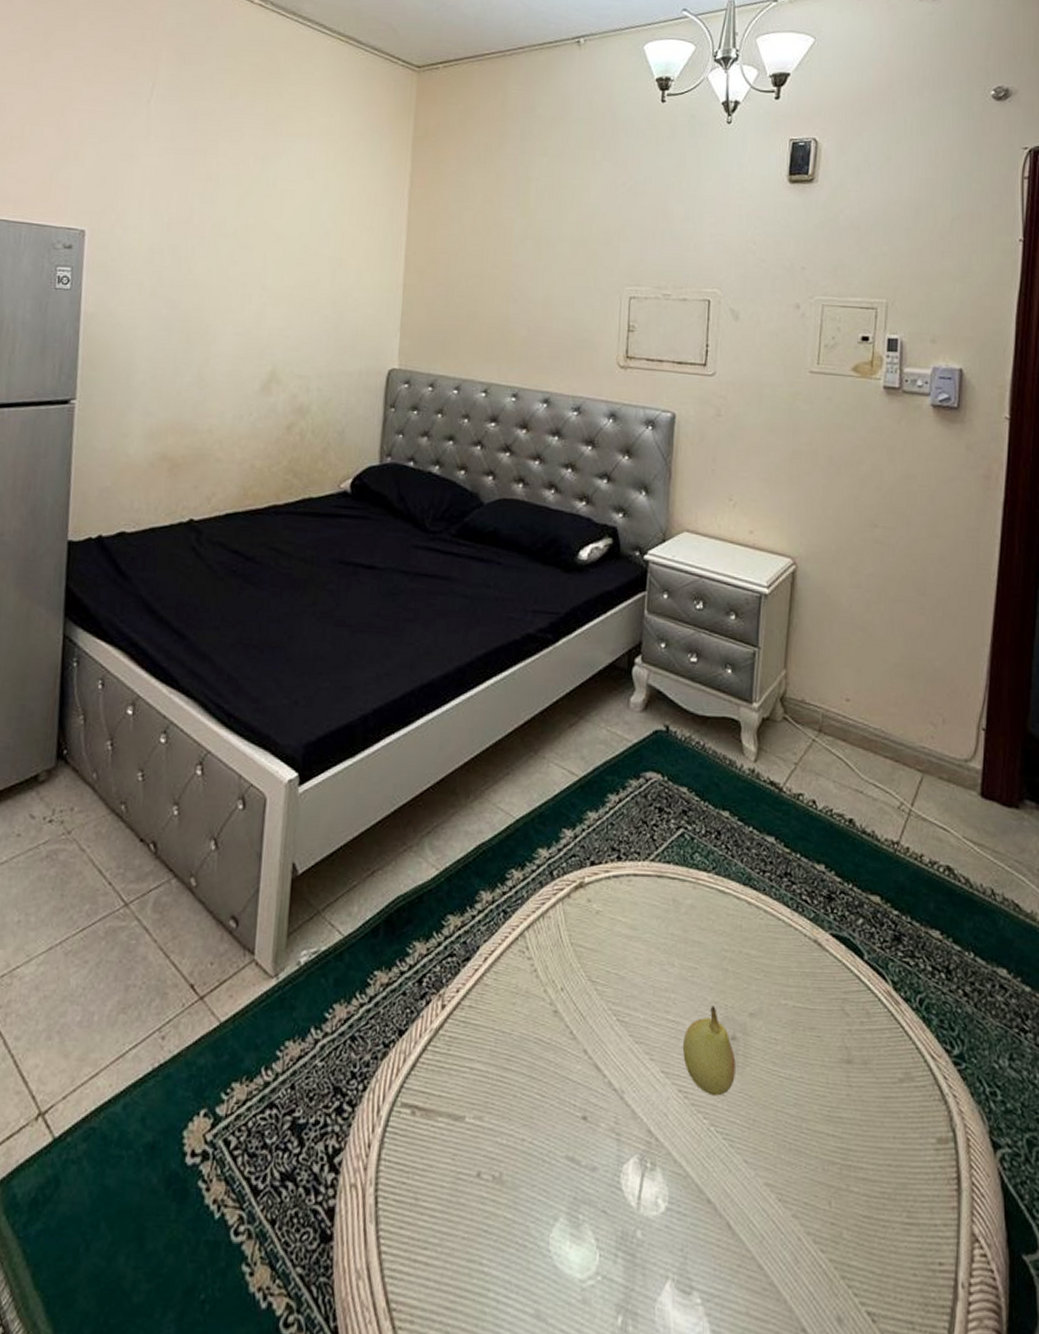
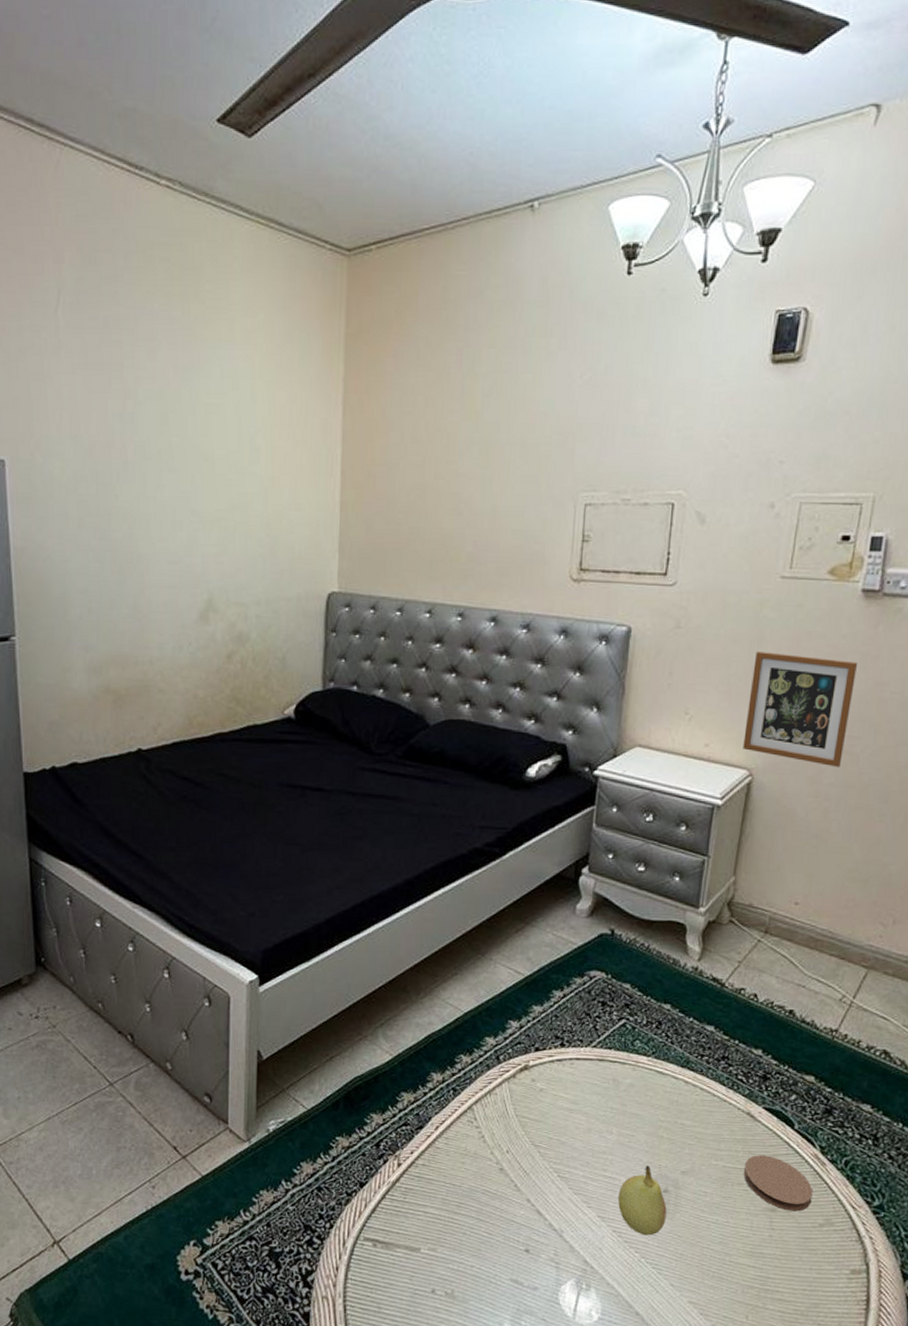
picture frame: none [785,441,885,558] -> present [743,652,857,768]
coaster: none [815,992,889,1063] -> present [744,1155,813,1211]

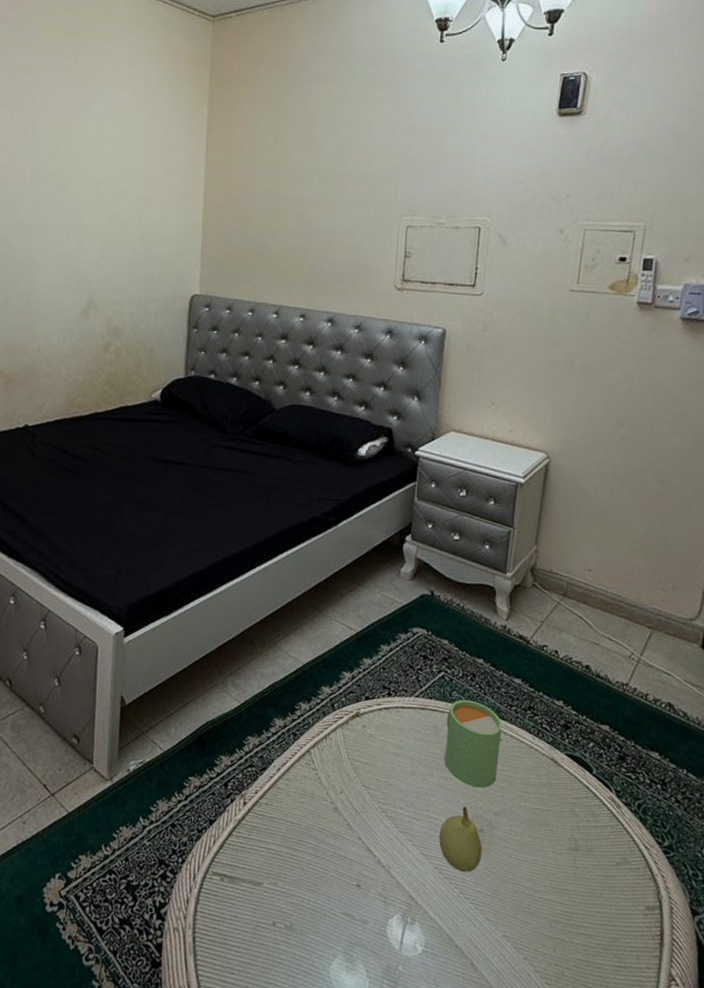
mug: none [625,1050,692,1145] -> present [445,700,503,788]
picture frame: present [743,652,857,768] -> none [541,352,635,452]
coaster: present [744,1155,813,1211] -> none [550,798,611,851]

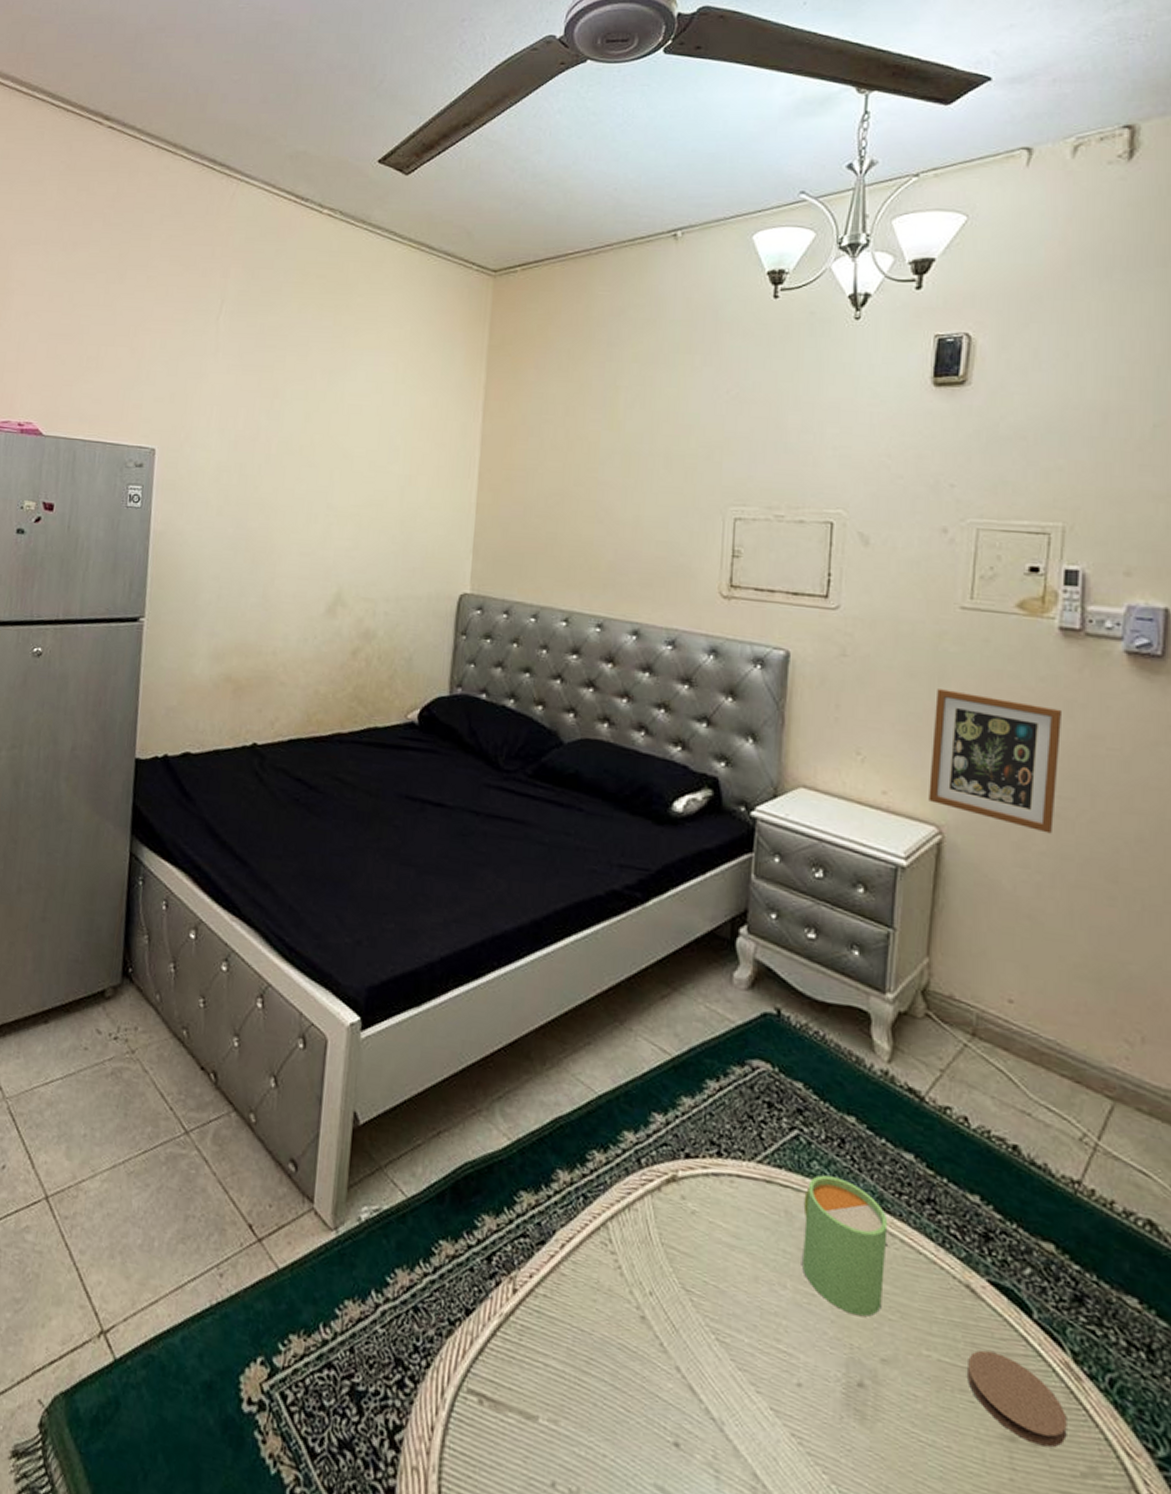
fruit: present [439,806,482,872] -> none [796,1342,863,1451]
picture frame: none [541,352,635,452] -> present [929,689,1061,834]
coaster: none [550,798,611,851] -> present [968,1349,1067,1448]

